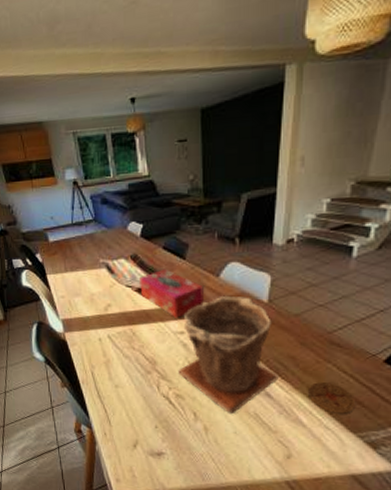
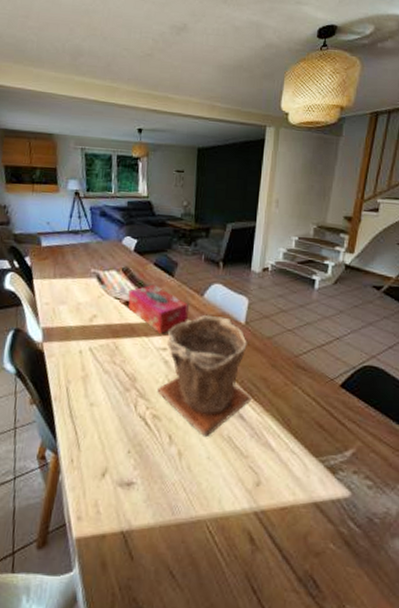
coaster: present [308,382,355,414] -> none [277,405,317,437]

